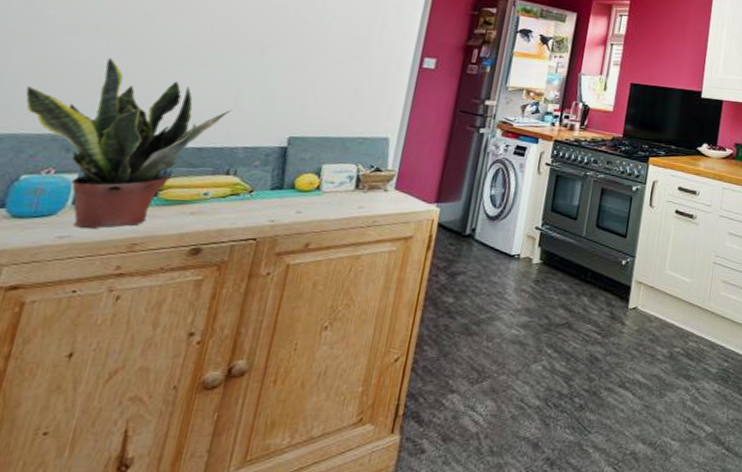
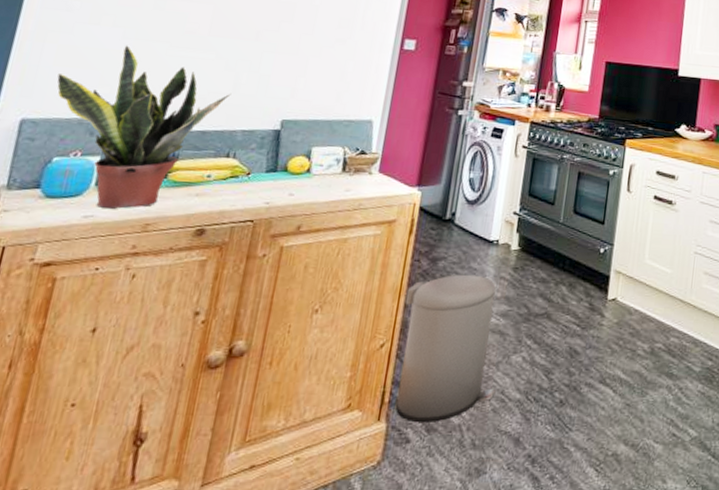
pedal bin: none [410,288,517,432] -> present [396,274,496,422]

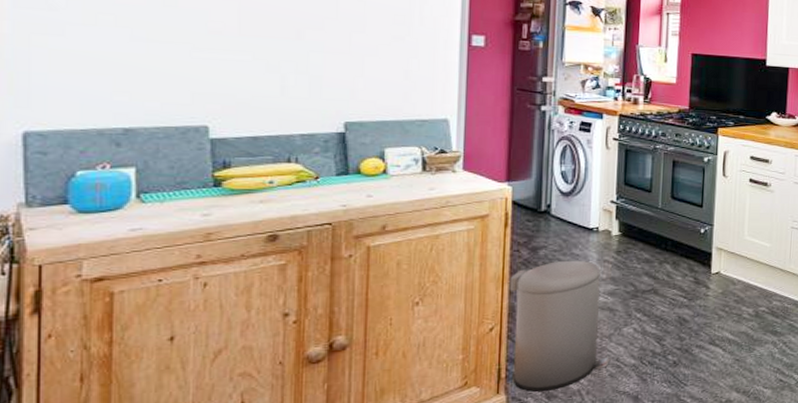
potted plant: present [57,45,232,209] -> none [58,47,280,220]

